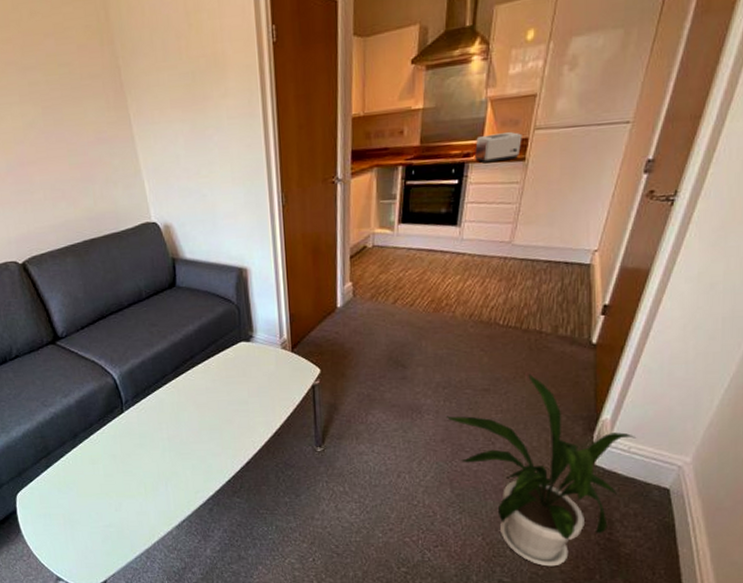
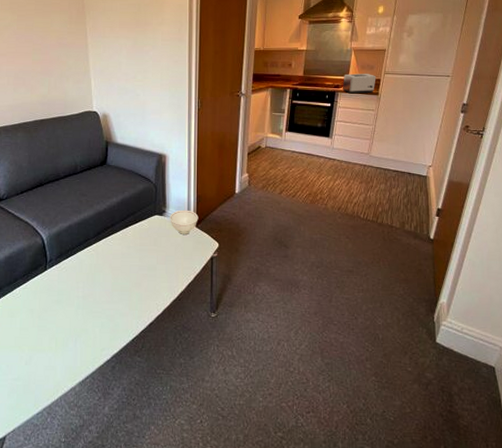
bowl: none [258,332,294,362] -> present [170,209,199,234]
house plant: present [445,374,637,567] -> none [318,260,467,436]

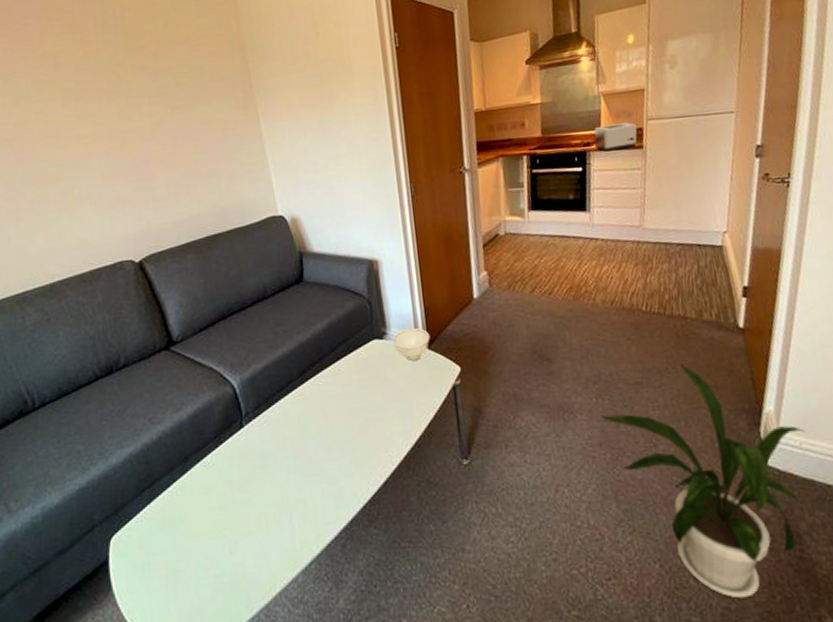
house plant: none [318,260,467,436] -> present [600,364,806,599]

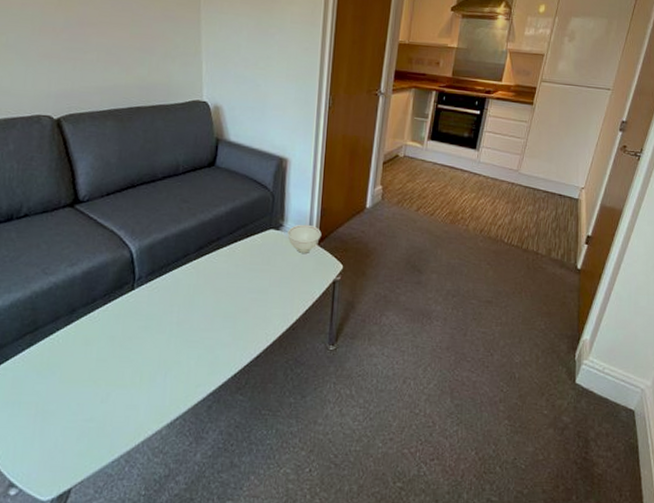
toaster: present [594,123,637,152] -> none [495,78,532,102]
house plant: present [600,364,806,599] -> none [452,291,610,486]

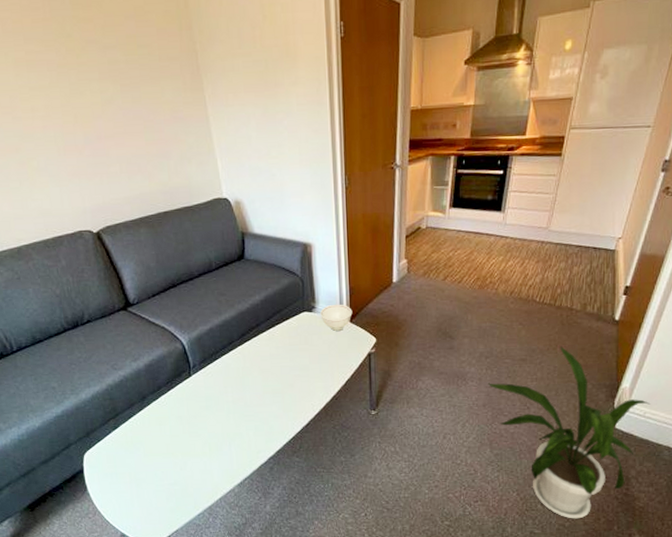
house plant: none [452,291,610,486] -> present [487,346,651,519]

